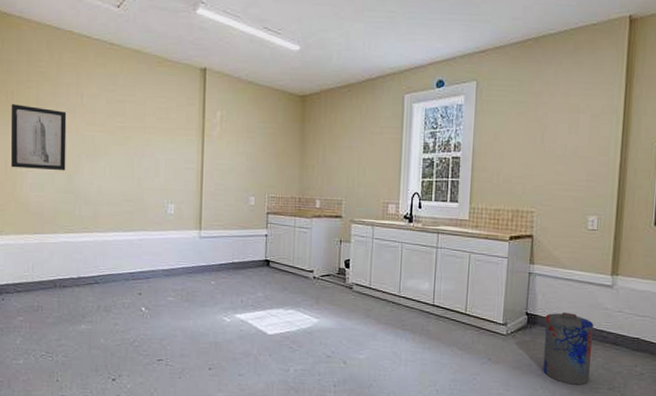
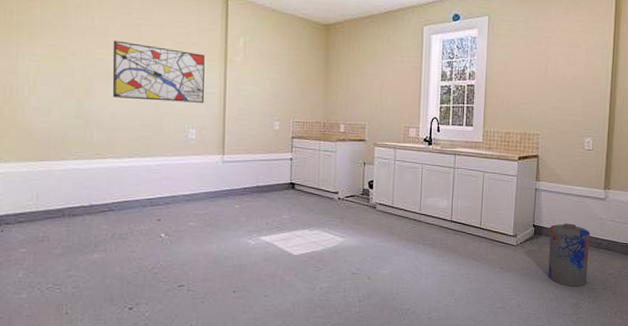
wall art: present [10,104,67,171] -> none [10,24,76,96]
wall art: none [98,117,183,178] -> present [112,40,205,103]

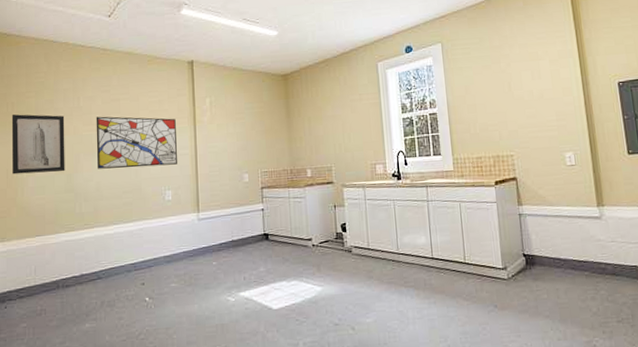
wall art: none [10,24,76,96] -> present [11,114,65,175]
trash can: present [548,223,590,287] -> none [542,248,598,322]

